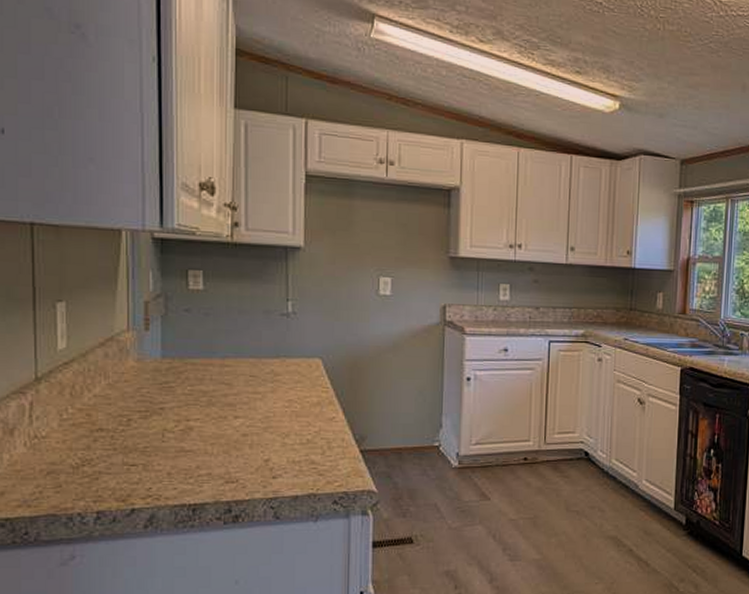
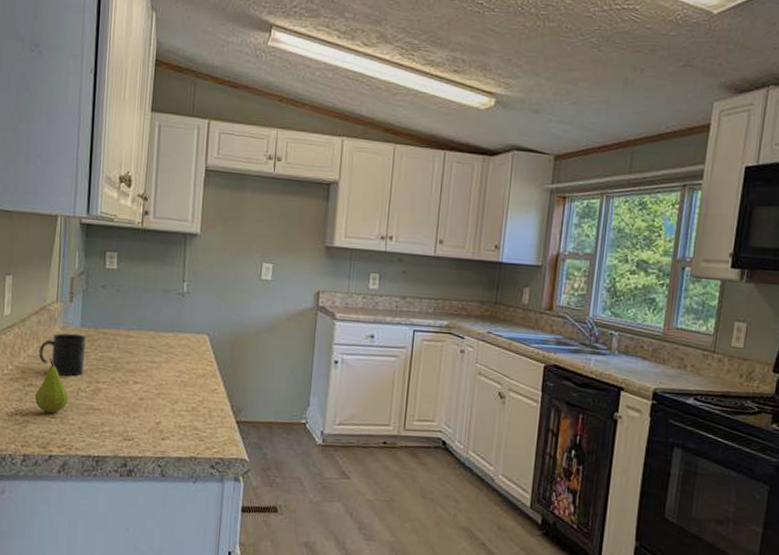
mug: none [108,367,170,416] -> present [38,333,86,376]
fruit: none [108,397,151,461] -> present [35,359,68,414]

